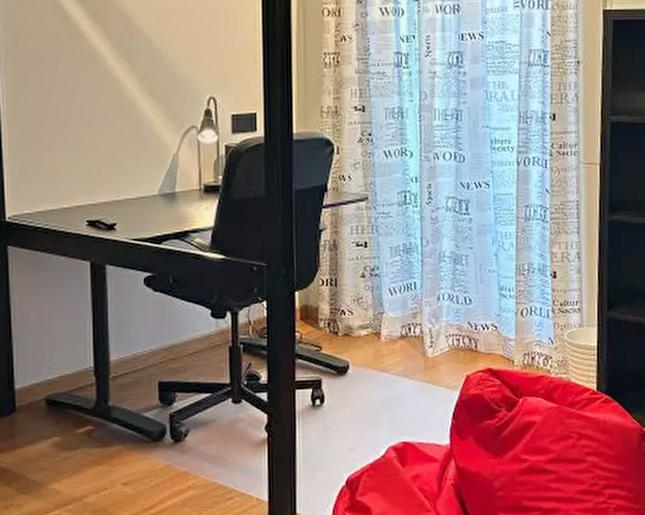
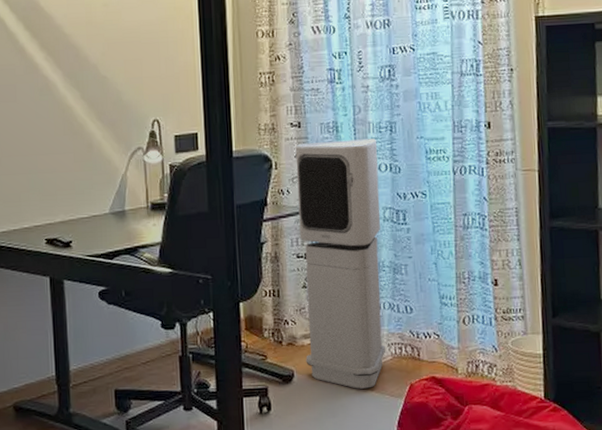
air purifier: none [358,126,444,381] -> present [295,138,386,389]

